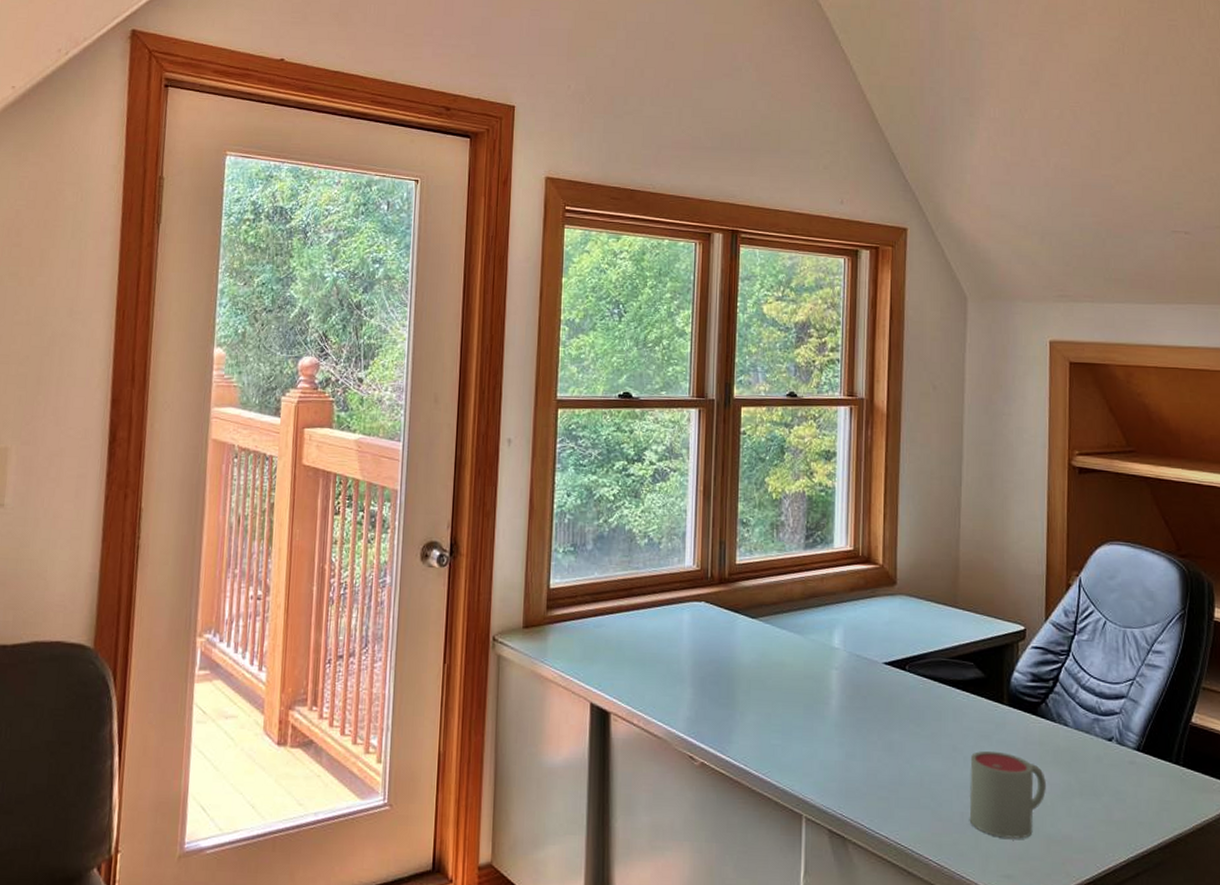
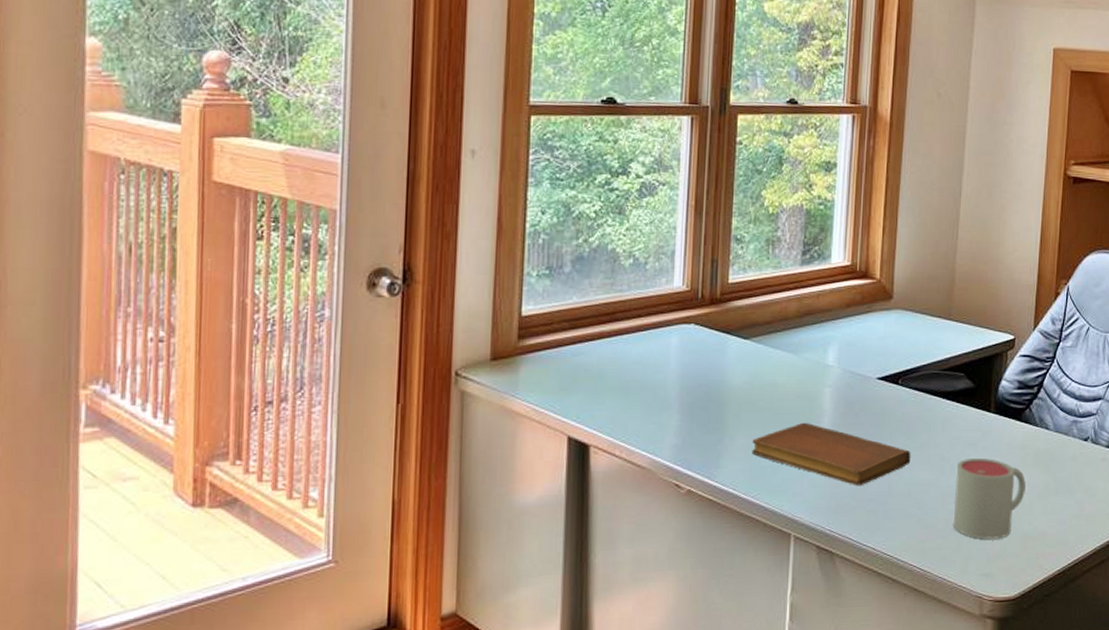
notebook: none [762,704,922,772] -> present [752,423,911,487]

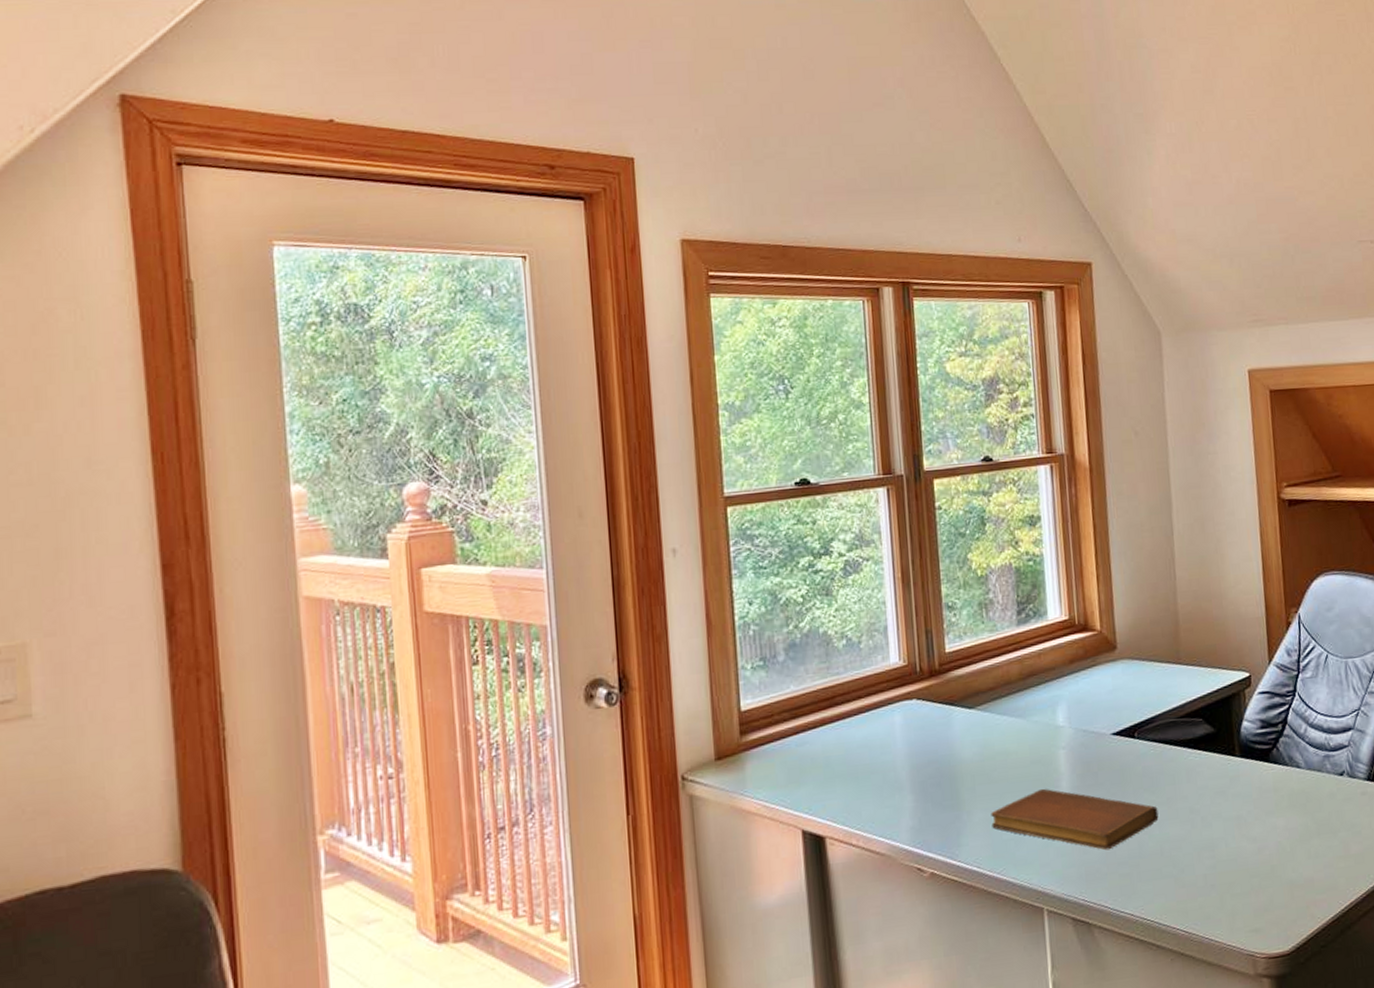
mug: present [954,457,1026,539] -> none [1208,805,1285,893]

